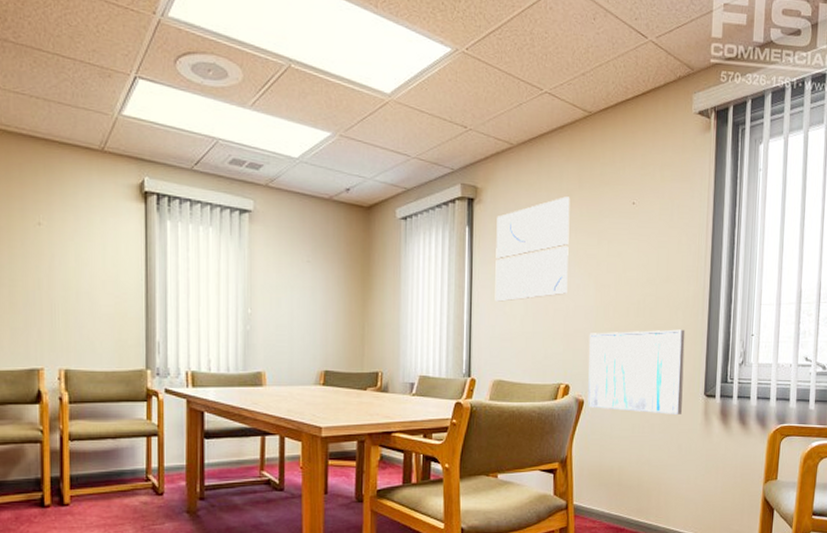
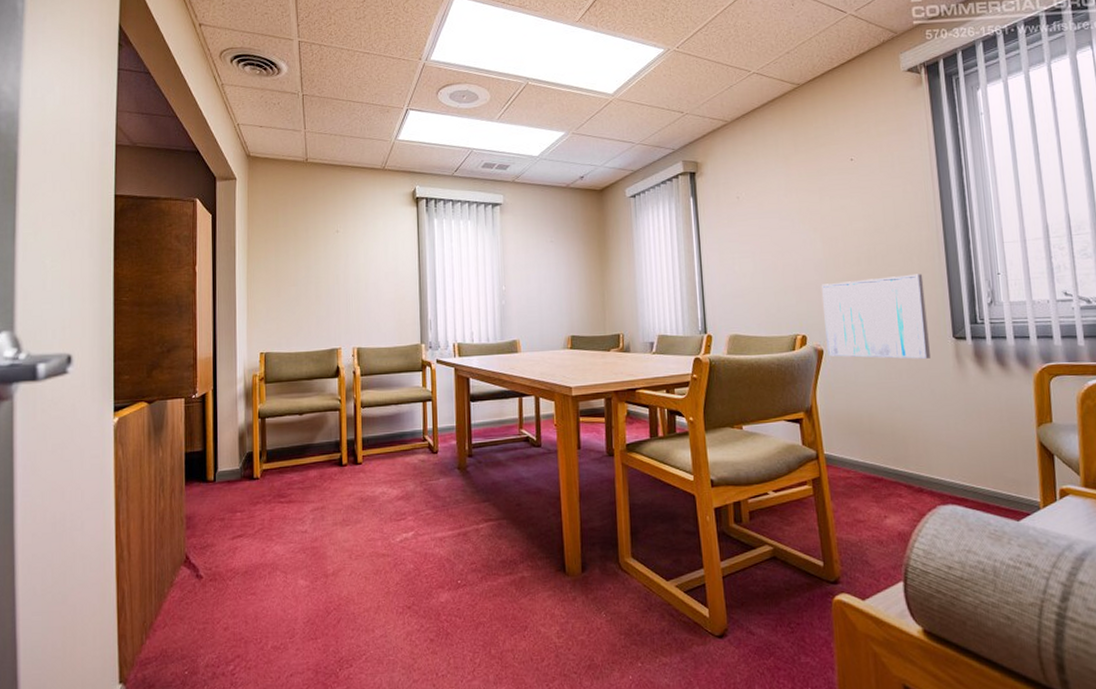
wall art: present [495,196,570,302] -> none [718,161,794,262]

